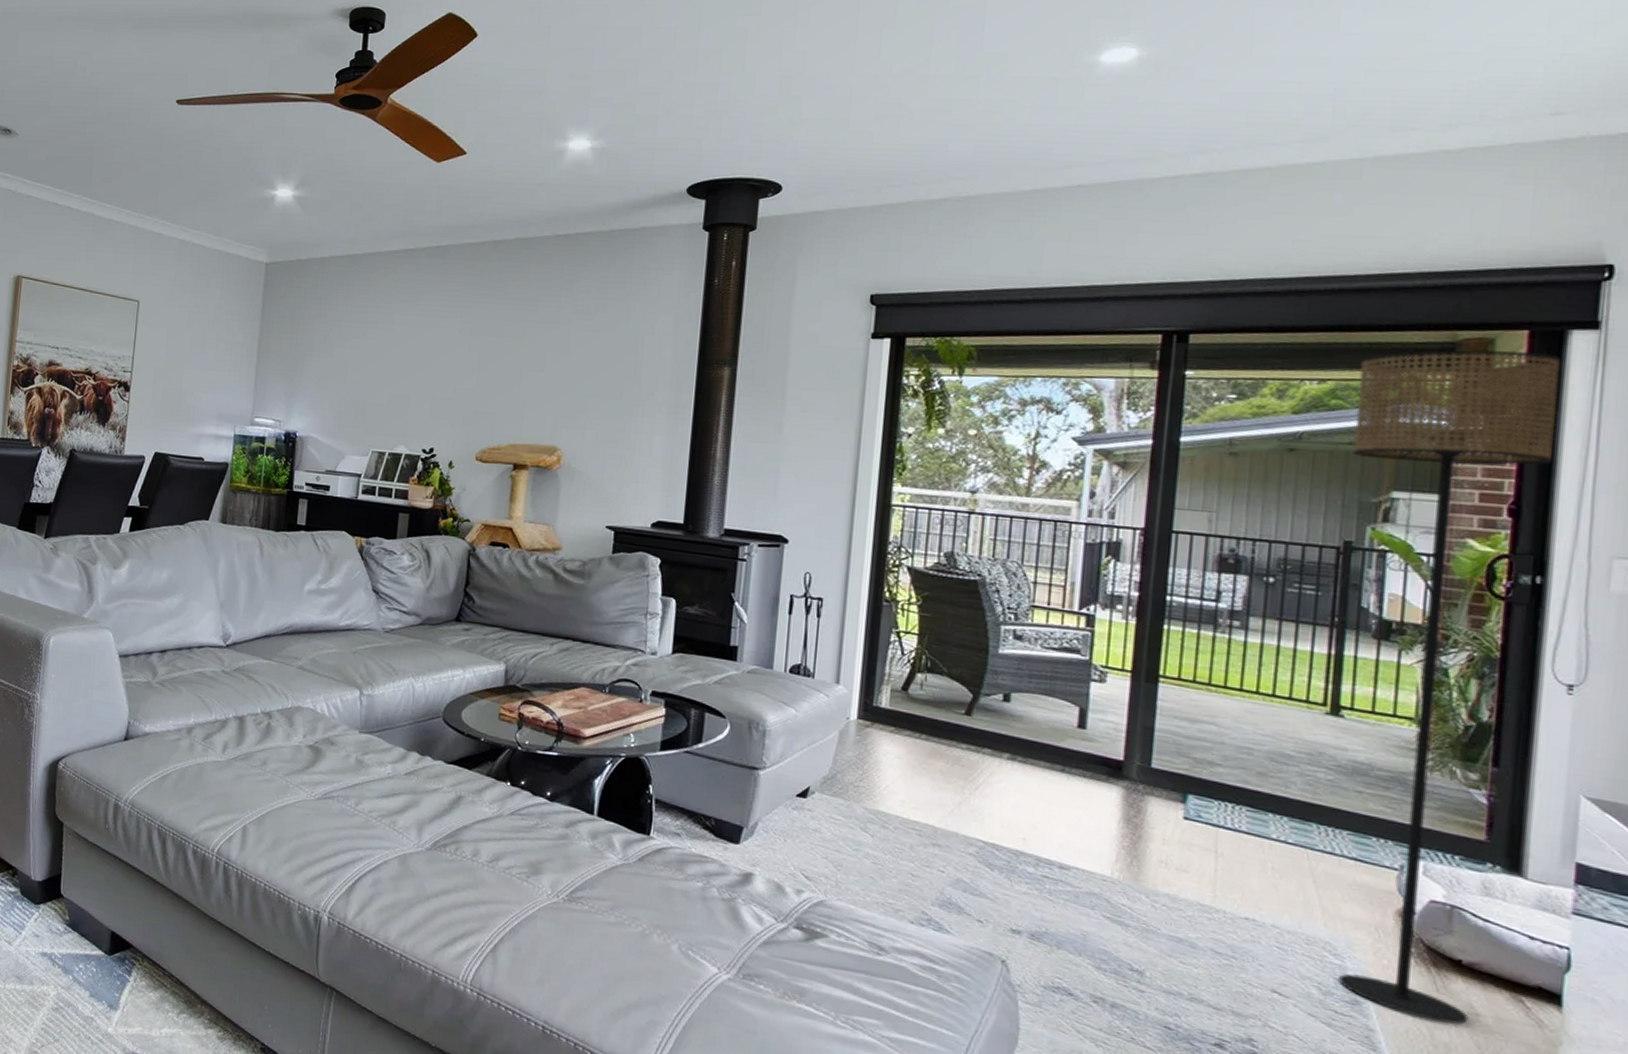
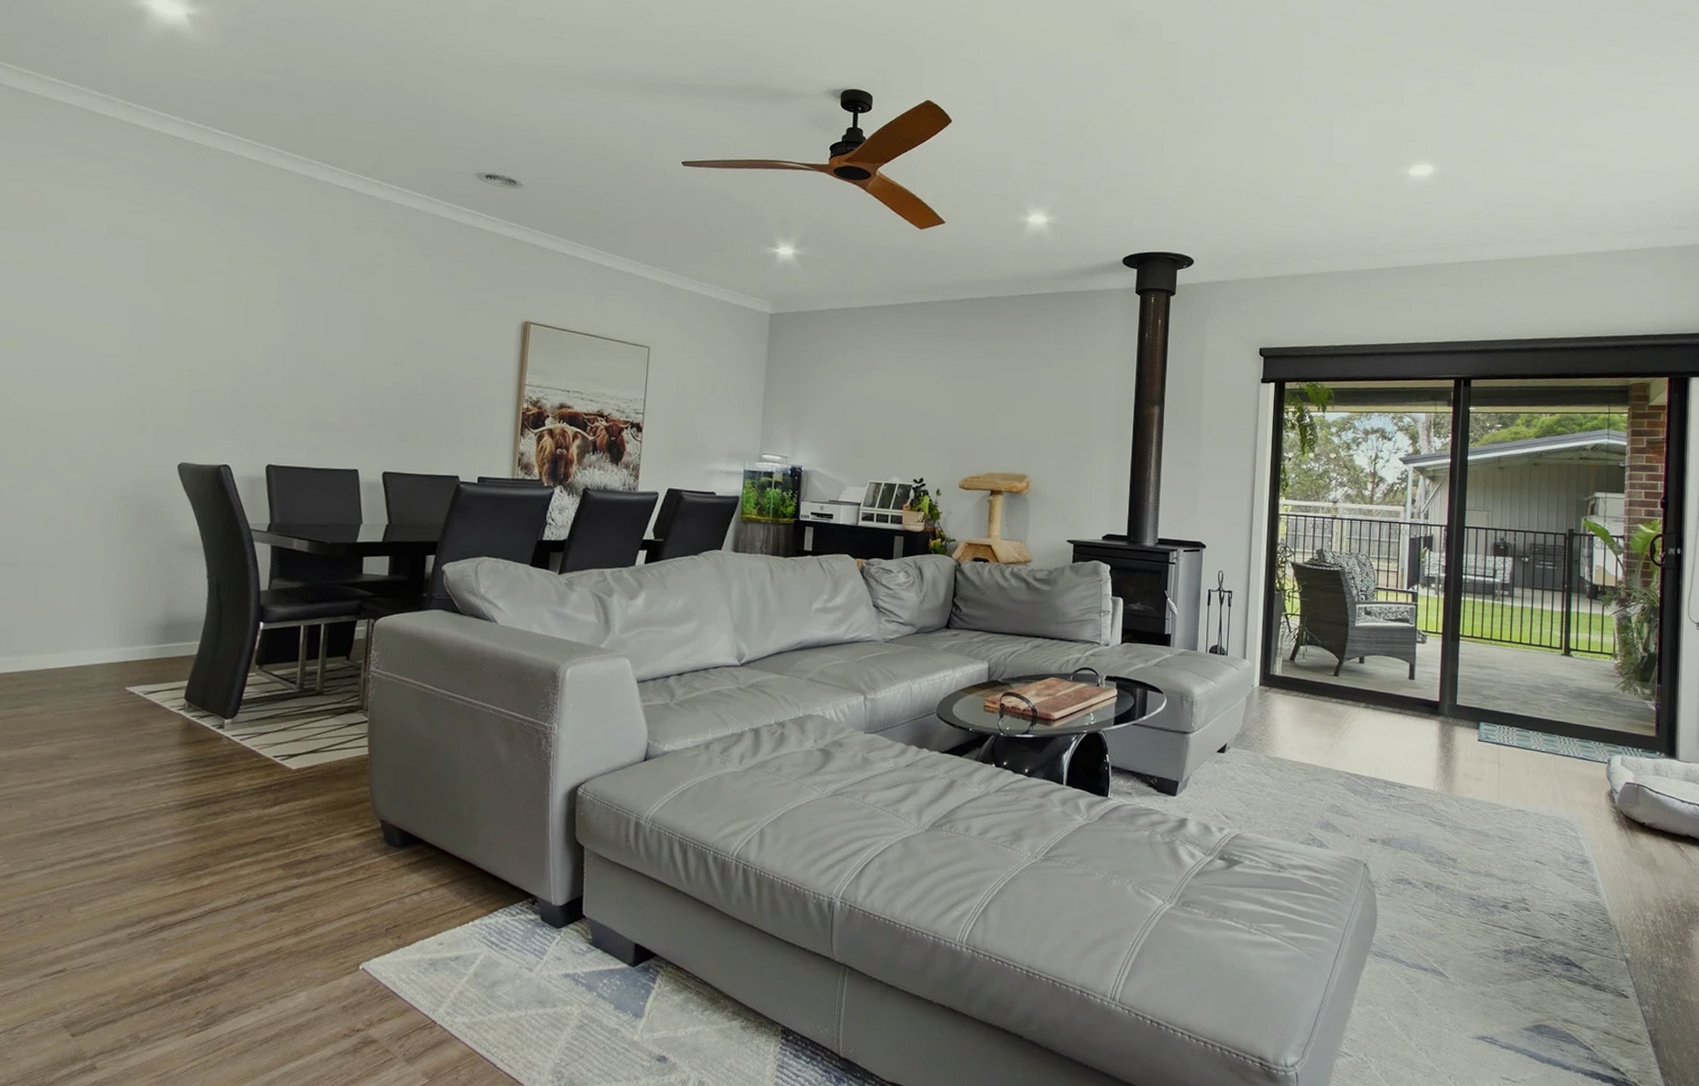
floor lamp: present [1339,349,1560,1025] -> none [1572,391,1686,868]

